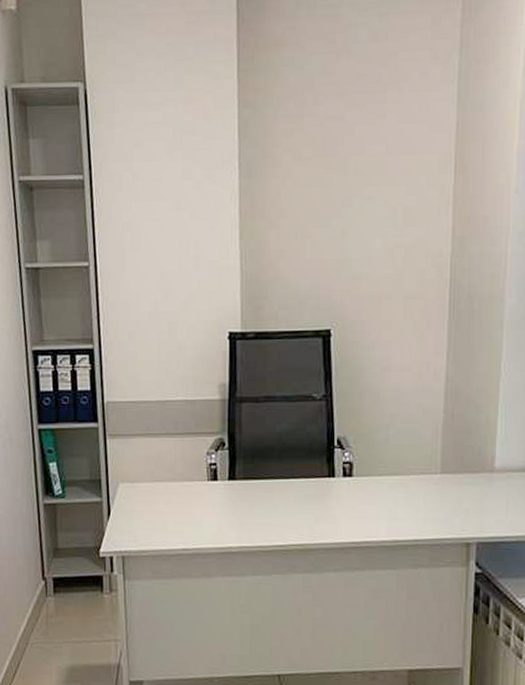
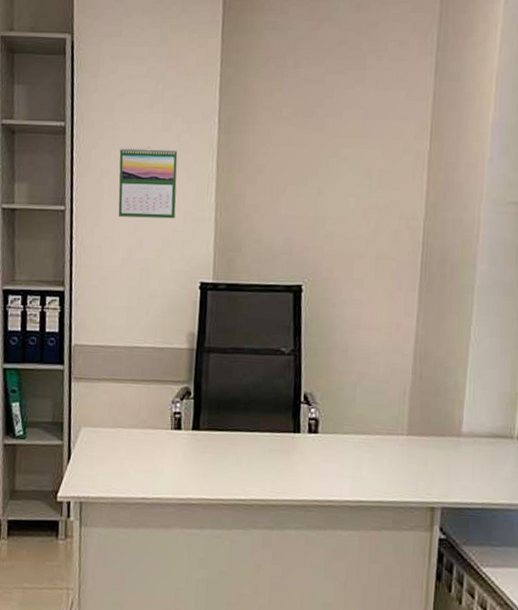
calendar: none [140,196,201,270] -> present [118,147,178,219]

